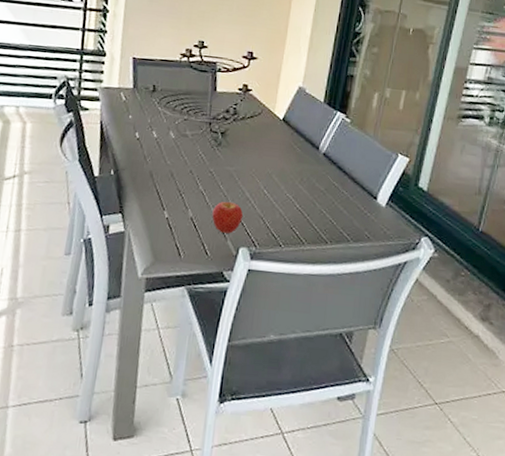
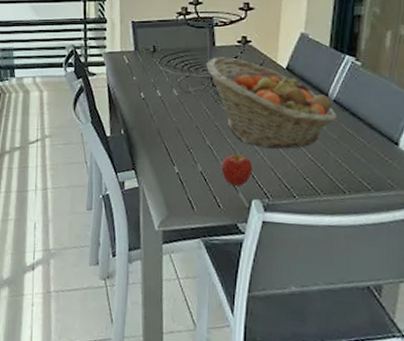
fruit basket: none [205,102,325,198] -> present [205,57,337,149]

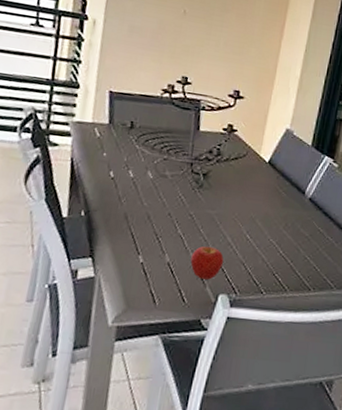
fruit basket: present [205,57,337,149] -> none [186,142,311,244]

